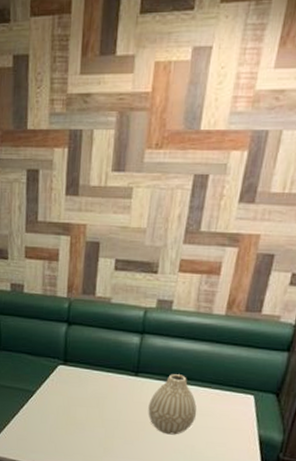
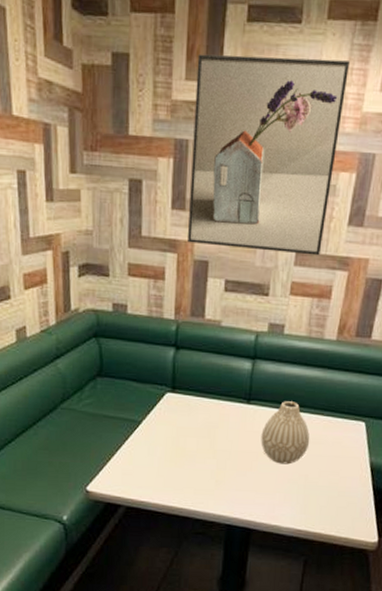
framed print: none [80,41,244,233] -> present [188,54,351,256]

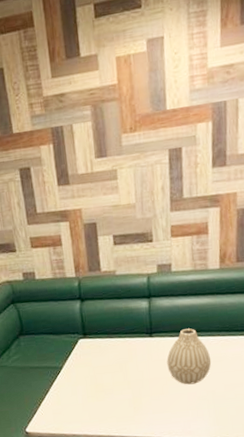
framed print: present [188,54,351,256] -> none [59,28,192,211]

